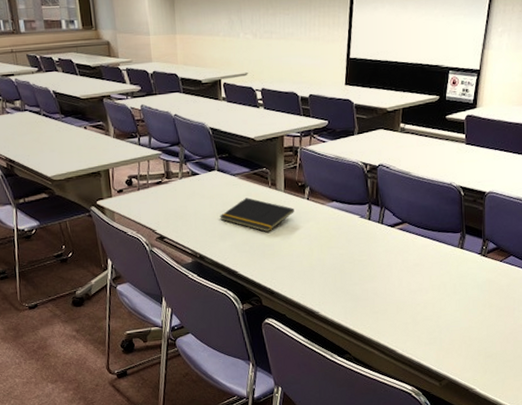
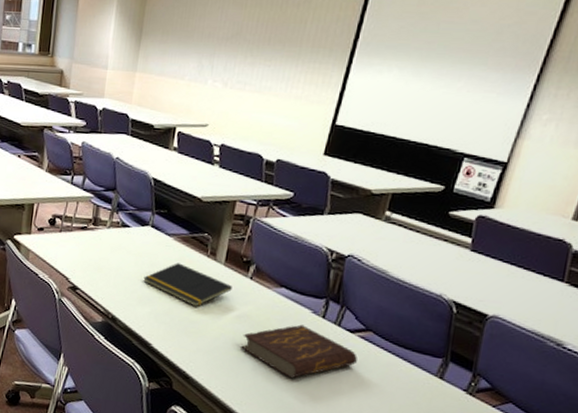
book: none [310,229,400,274] -> present [241,324,357,378]

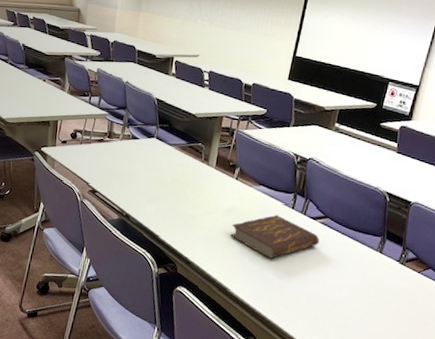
notepad: present [143,263,232,308] -> none [151,168,222,204]

